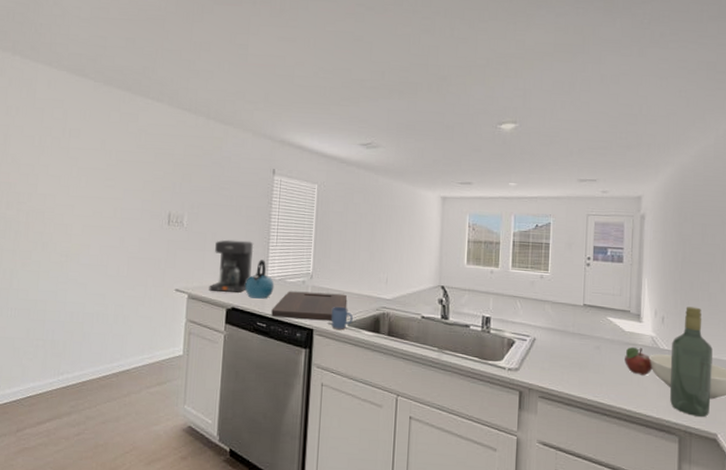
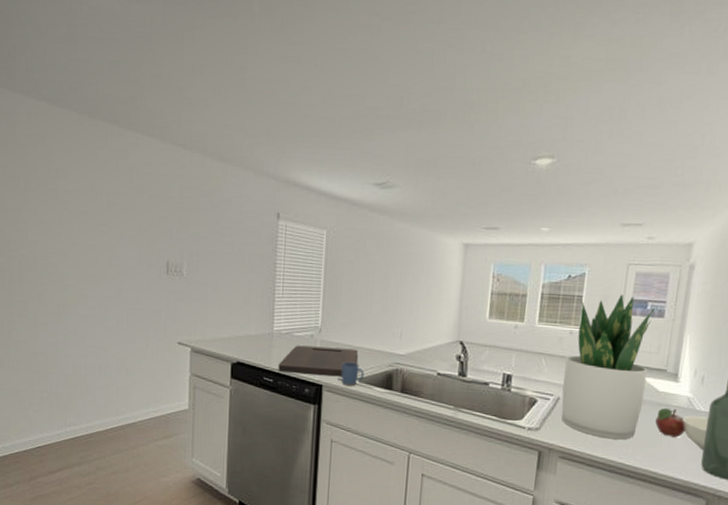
coffee maker: present [209,239,254,294] -> none [212,290,259,348]
kettle: present [245,260,275,299] -> none [250,312,281,353]
planter: none [537,242,614,379] -> present [561,294,655,440]

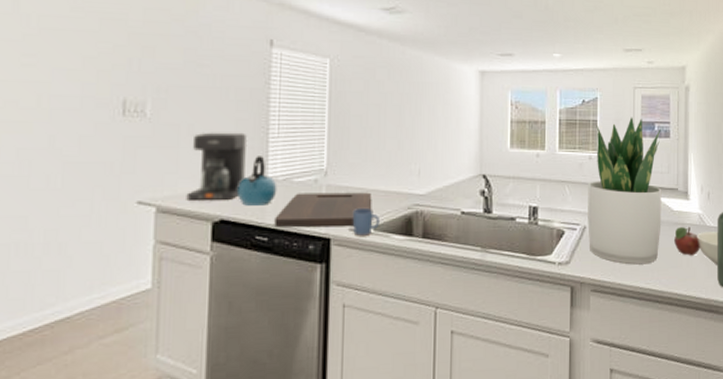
coffee maker: none [212,290,259,348] -> present [186,132,248,202]
kettle: none [250,312,281,353] -> present [237,156,277,206]

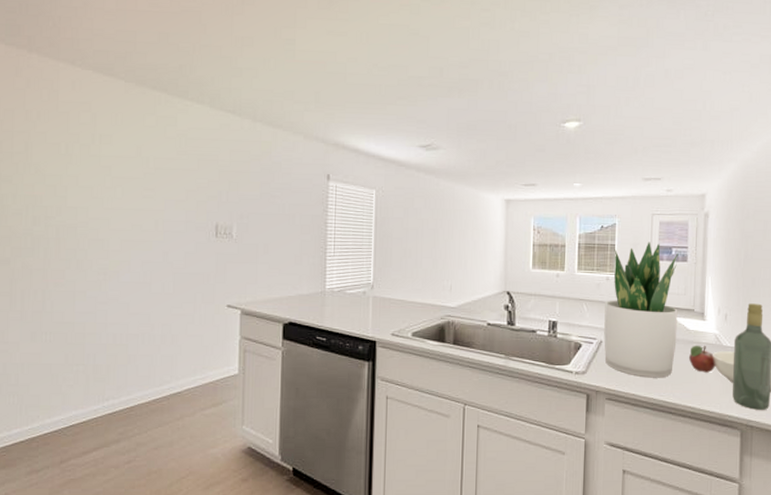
coffee maker: present [186,132,248,202] -> none [263,251,310,307]
kettle: present [237,156,277,206] -> none [302,271,333,312]
cutting board: present [274,192,372,227] -> none [331,302,411,331]
mug: present [352,209,381,236] -> none [394,317,418,340]

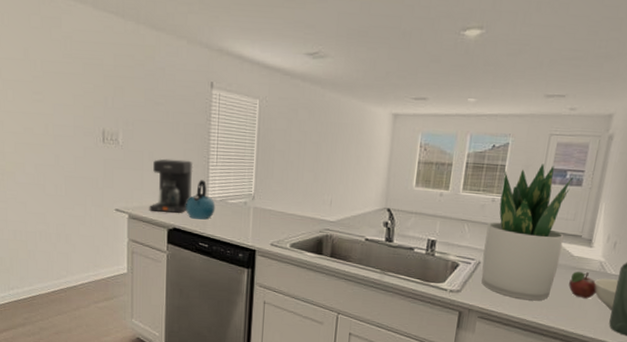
coffee maker: none [263,251,310,307] -> present [149,158,193,214]
kettle: none [302,271,333,312] -> present [186,180,216,220]

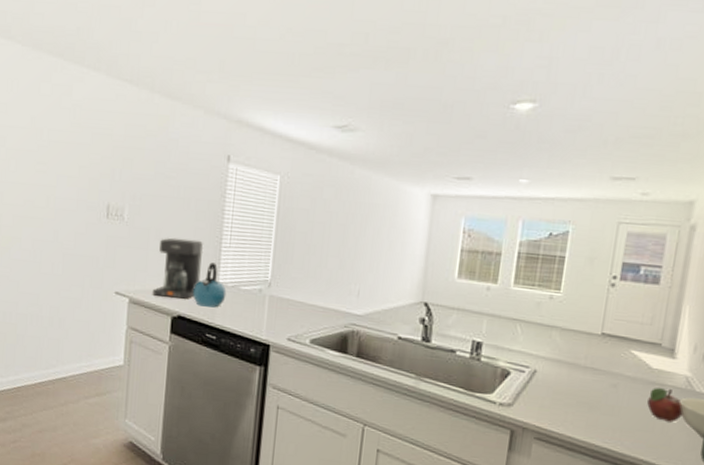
planter: present [481,164,574,301] -> none [537,256,649,422]

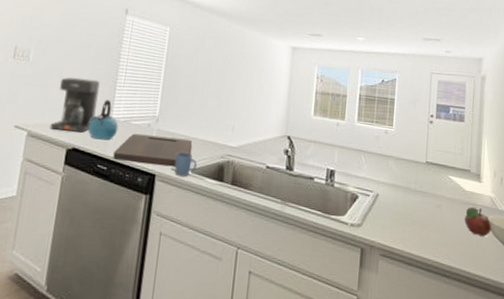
cutting board: none [222,300,311,336] -> present [113,133,193,166]
mug: none [291,321,317,347] -> present [174,152,198,176]

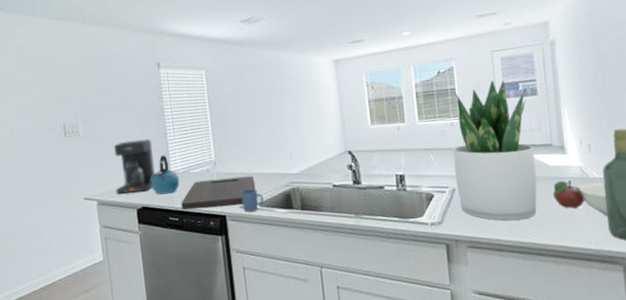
planter: none [380,99,456,238] -> present [453,80,538,221]

